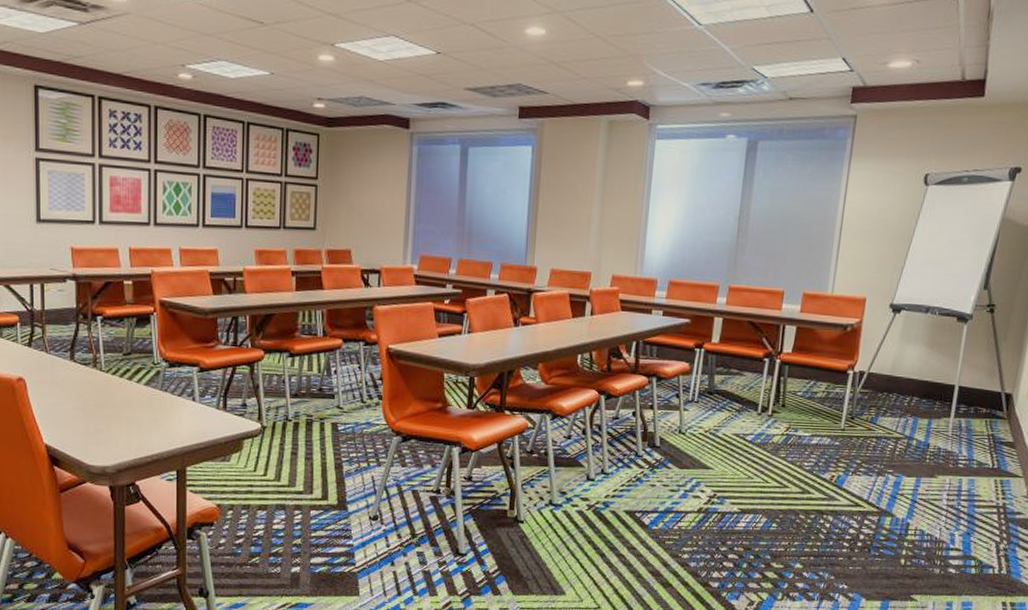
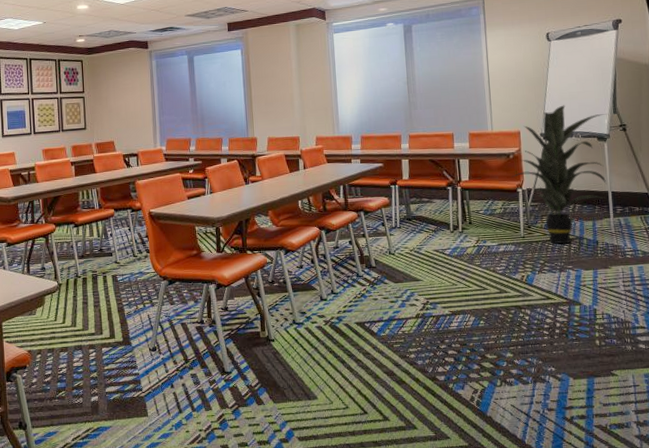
indoor plant: none [843,271,976,444] -> present [511,105,607,244]

